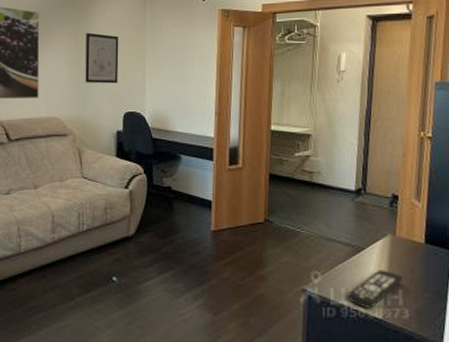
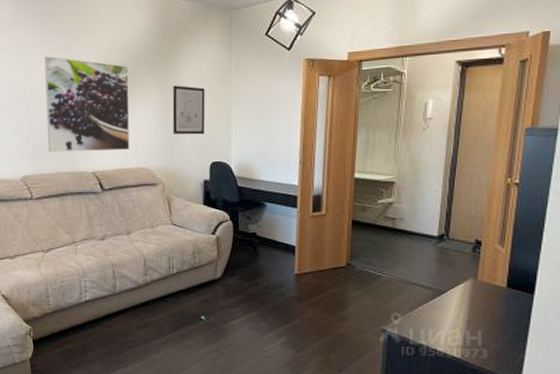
remote control: present [347,270,404,308] -> none [426,312,483,348]

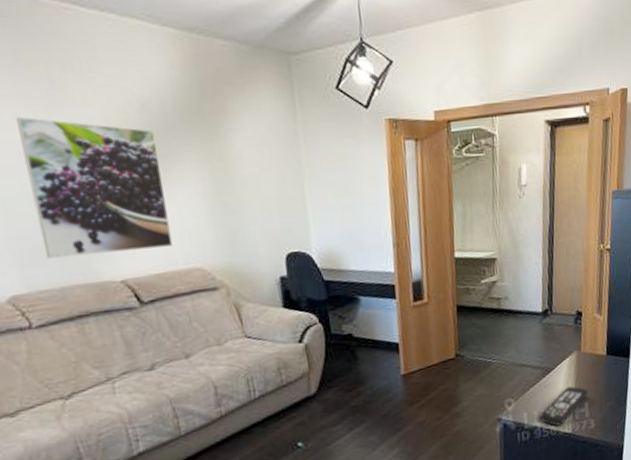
wall art: present [172,85,205,135] -> none [222,155,274,221]
remote control: none [426,312,483,348] -> present [539,386,589,426]

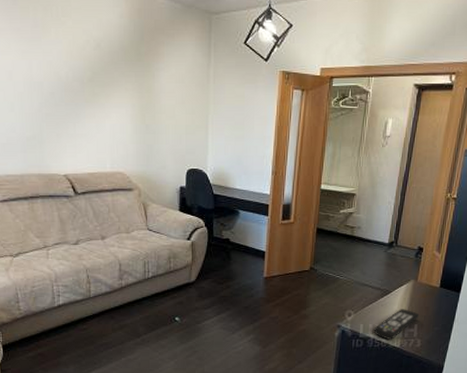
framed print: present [16,116,173,258] -> none [8,45,104,154]

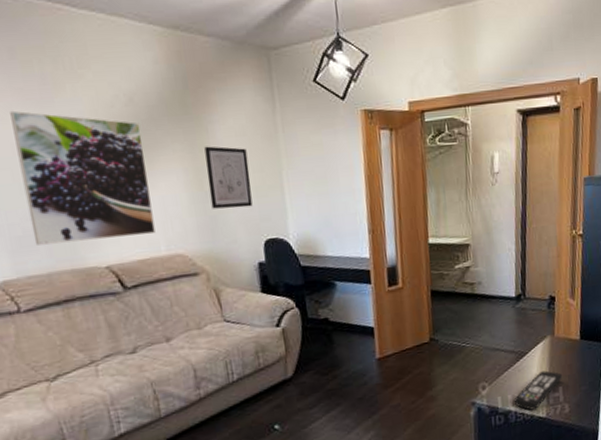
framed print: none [8,45,104,154] -> present [10,110,155,245]
wall art: none [149,88,183,141] -> present [204,146,253,209]

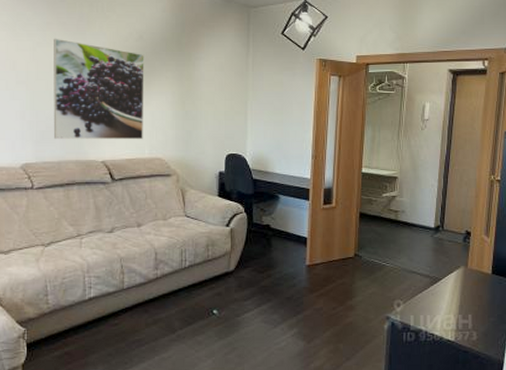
wall art: present [204,146,253,209] -> none [189,76,222,127]
remote control: present [513,370,563,410] -> none [425,298,473,332]

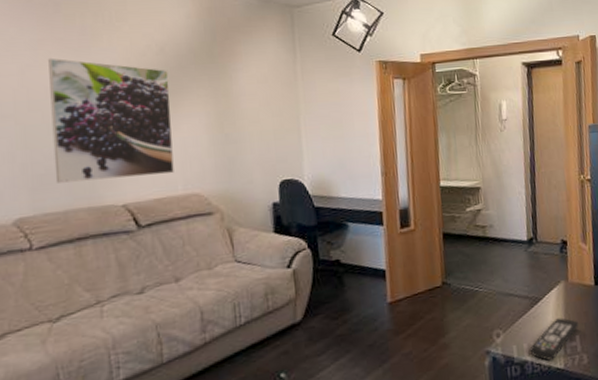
remote control: none [425,298,473,332] -> present [529,317,579,361]

